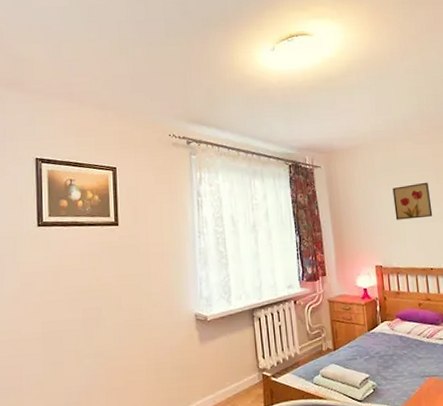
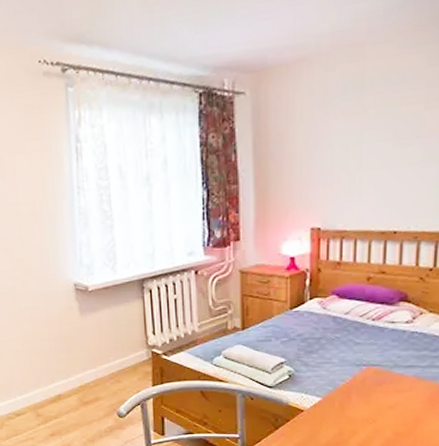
wall art: present [392,182,433,220] -> none [350,107,412,166]

